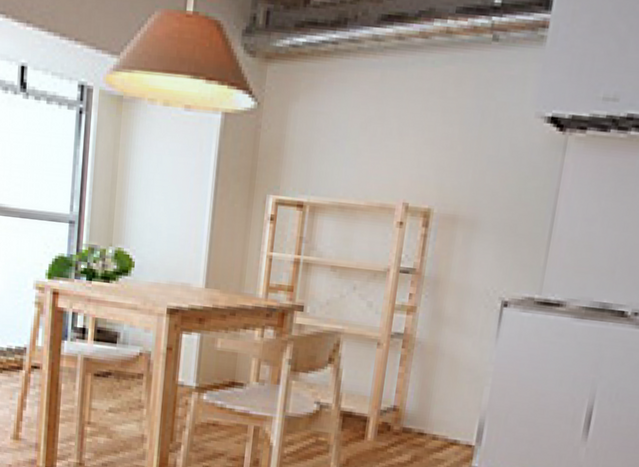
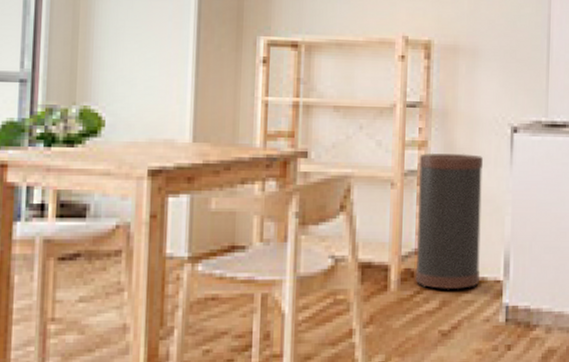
trash can: none [391,318,469,448] -> present [415,152,483,290]

